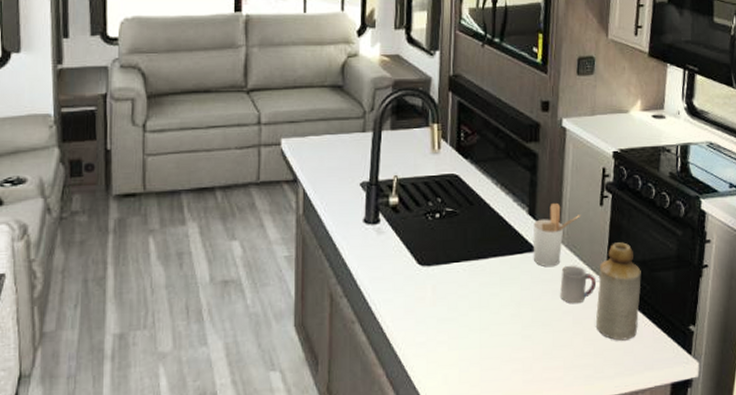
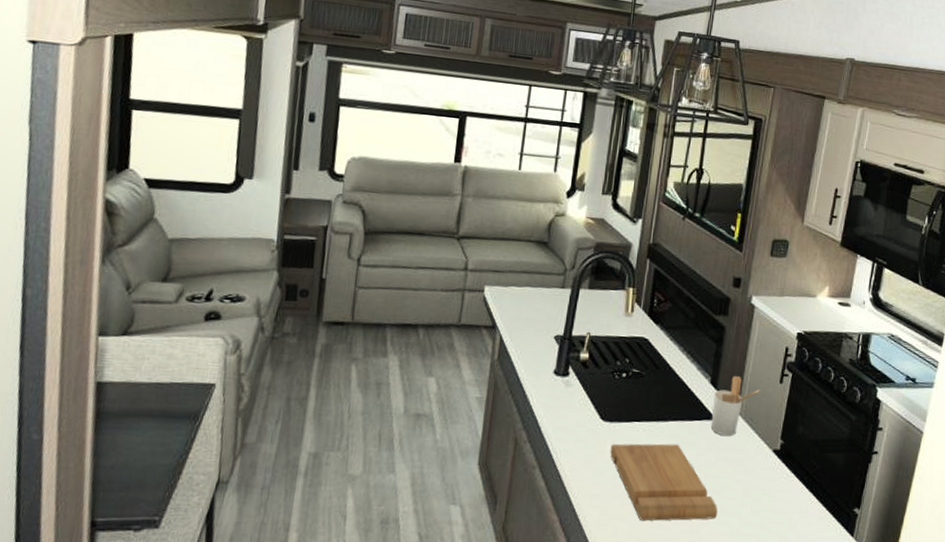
cutting board: none [431,281,549,364] -> present [610,443,717,521]
cup: present [560,265,597,304] -> none [733,436,769,475]
bottle: present [596,242,641,341] -> none [765,420,813,515]

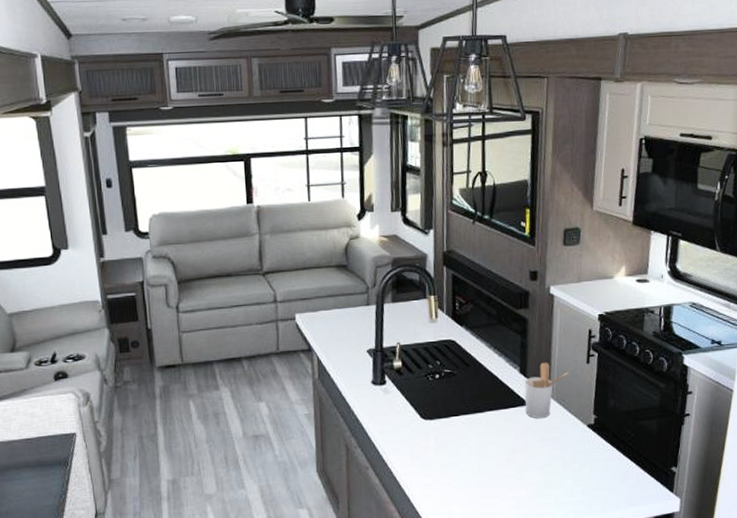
cutting board: present [610,443,717,521] -> none [434,431,541,501]

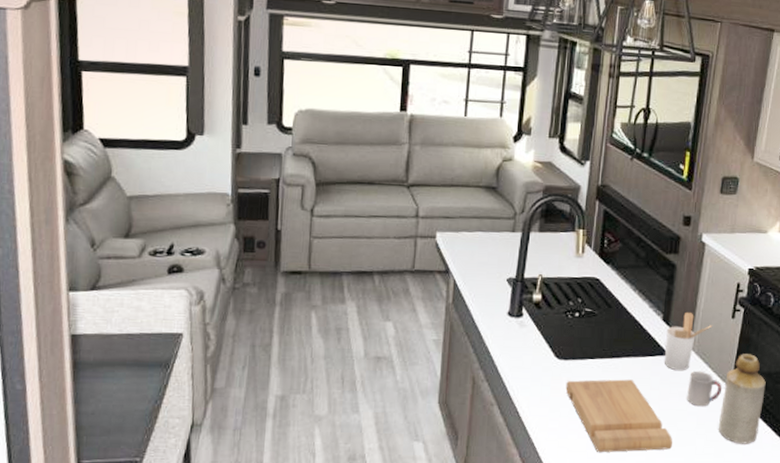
cutting board: none [434,431,541,501] -> present [565,379,672,452]
cup: none [551,416,584,450] -> present [687,371,723,407]
bottle: none [584,395,626,481] -> present [719,354,766,444]

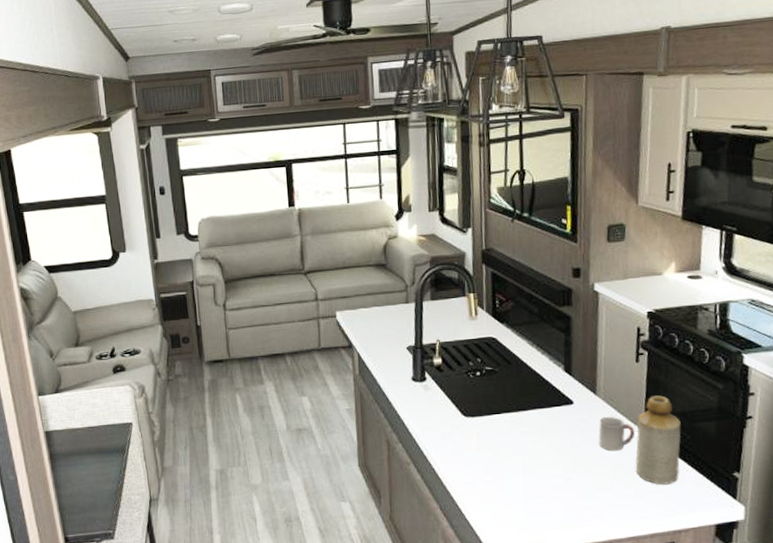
cutting board: present [565,379,672,452] -> none [476,430,590,501]
utensil holder: present [664,311,713,371] -> none [570,360,617,419]

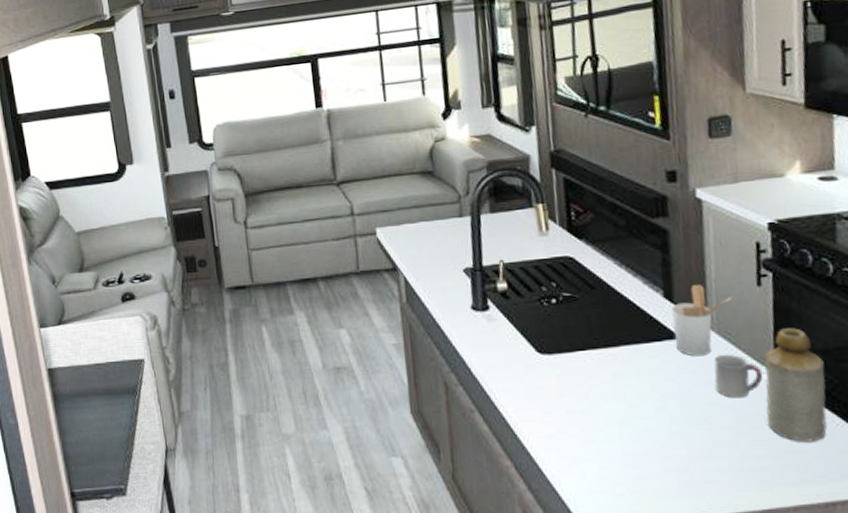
utensil holder: none [570,360,617,419] -> present [671,283,733,357]

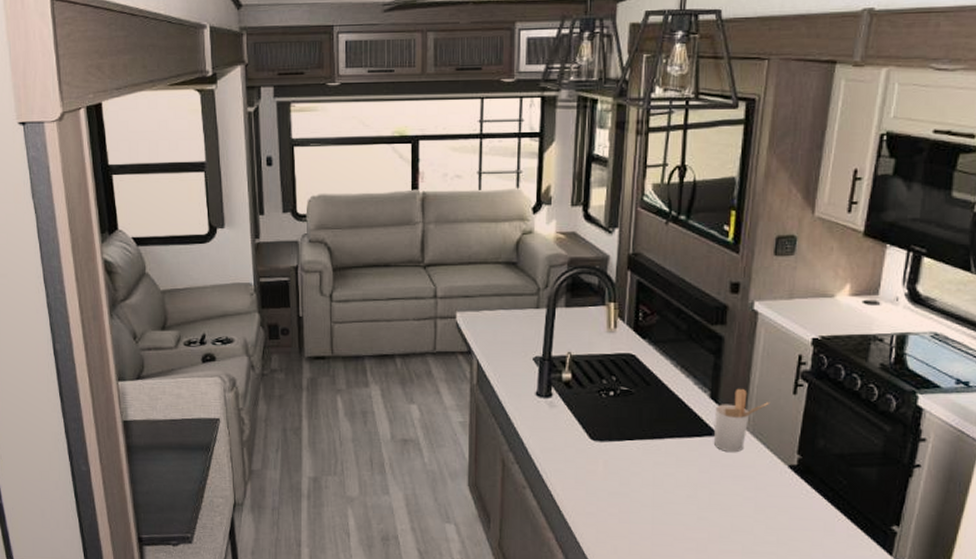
cup: present [714,354,763,399] -> none [742,452,784,492]
bottle: present [764,328,827,442] -> none [781,433,838,533]

